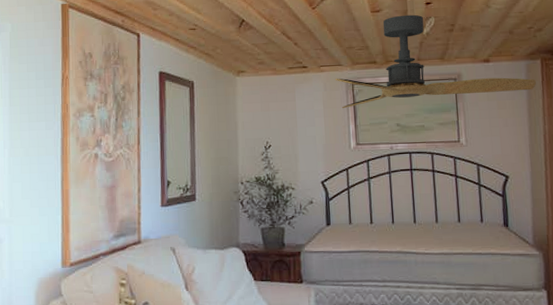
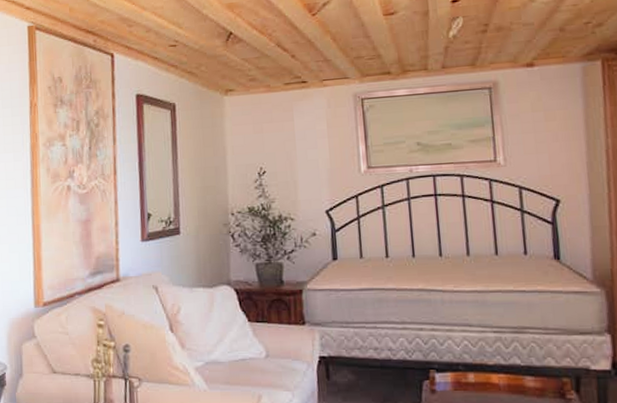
ceiling fan: present [335,14,536,109] -> none [340,15,595,128]

